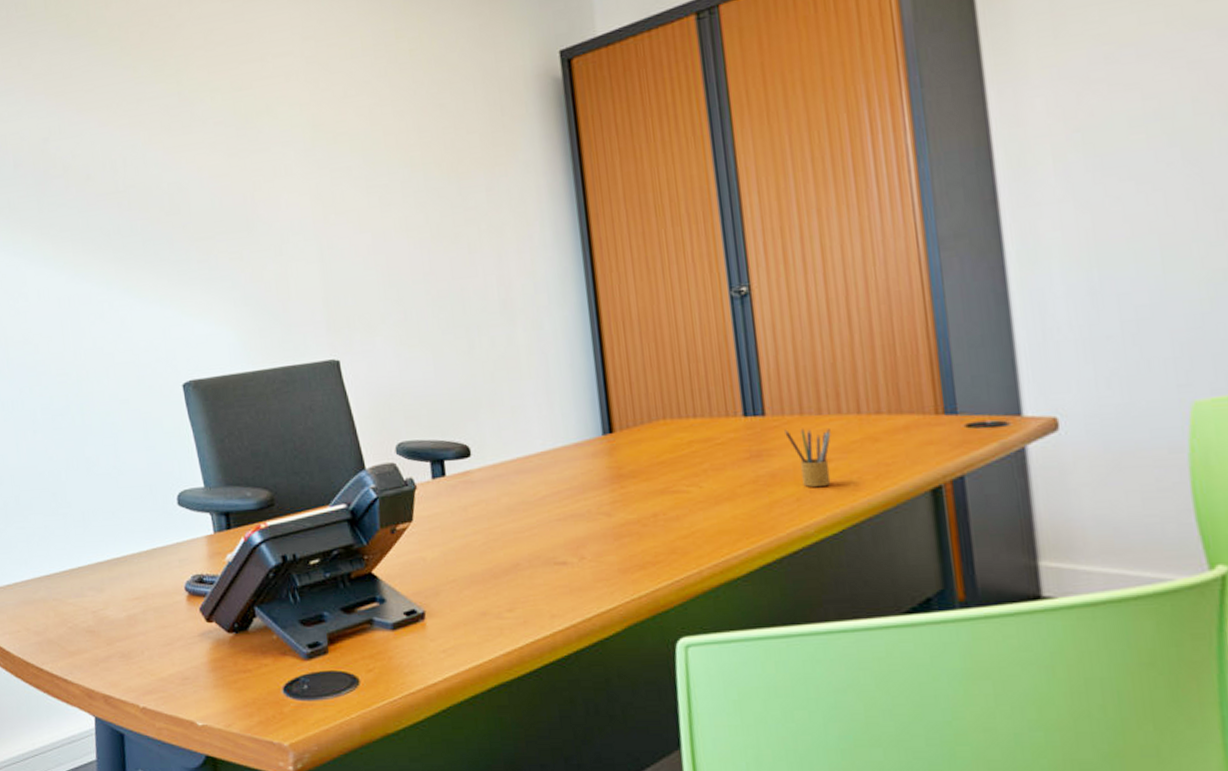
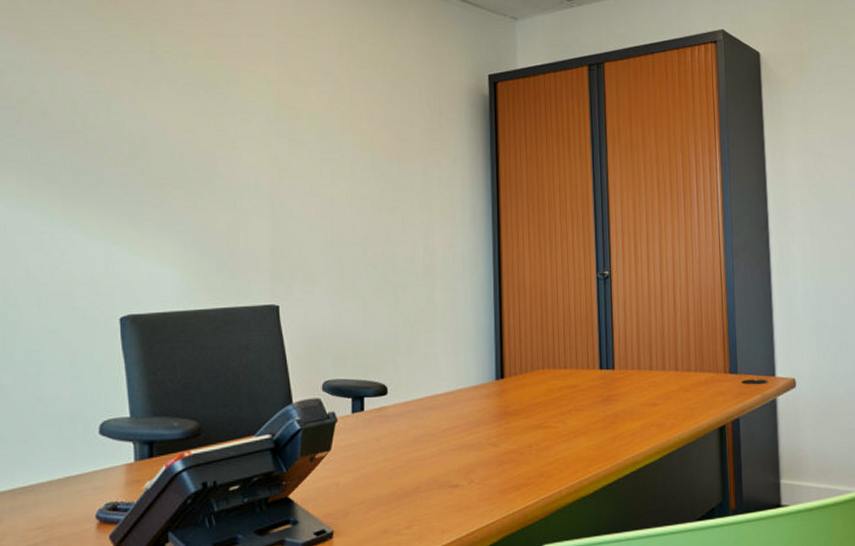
pencil box: present [785,428,831,488] -> none [627,380,657,425]

